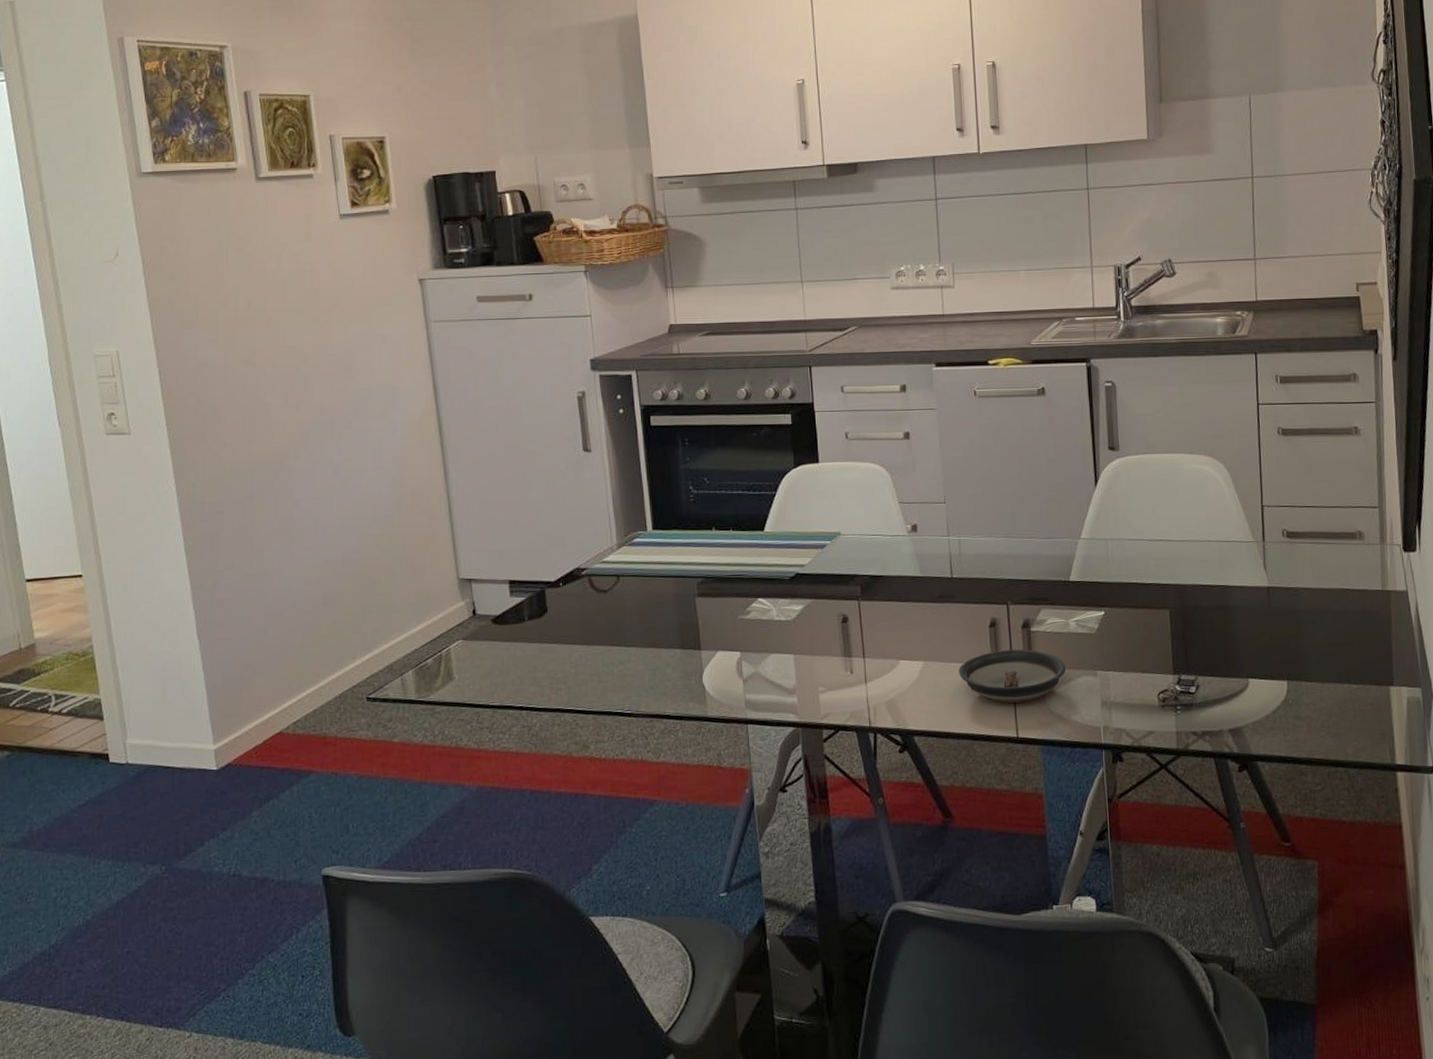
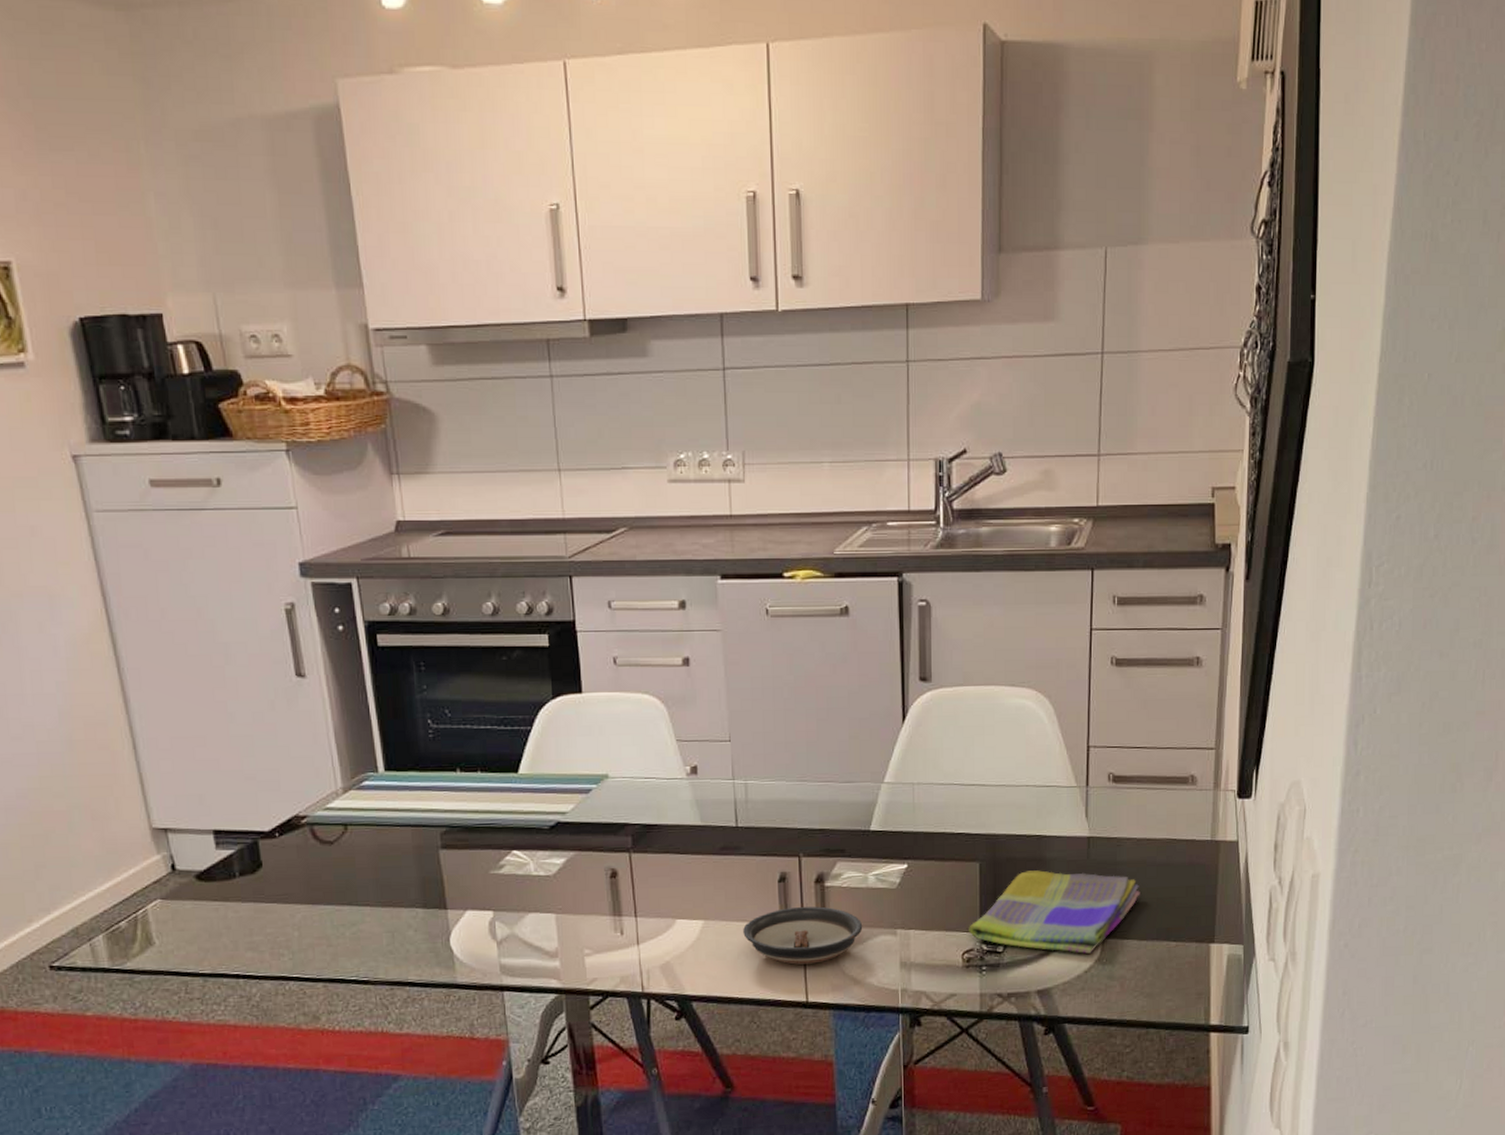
dish towel: none [1163,617,1320,695] -> present [969,870,1140,954]

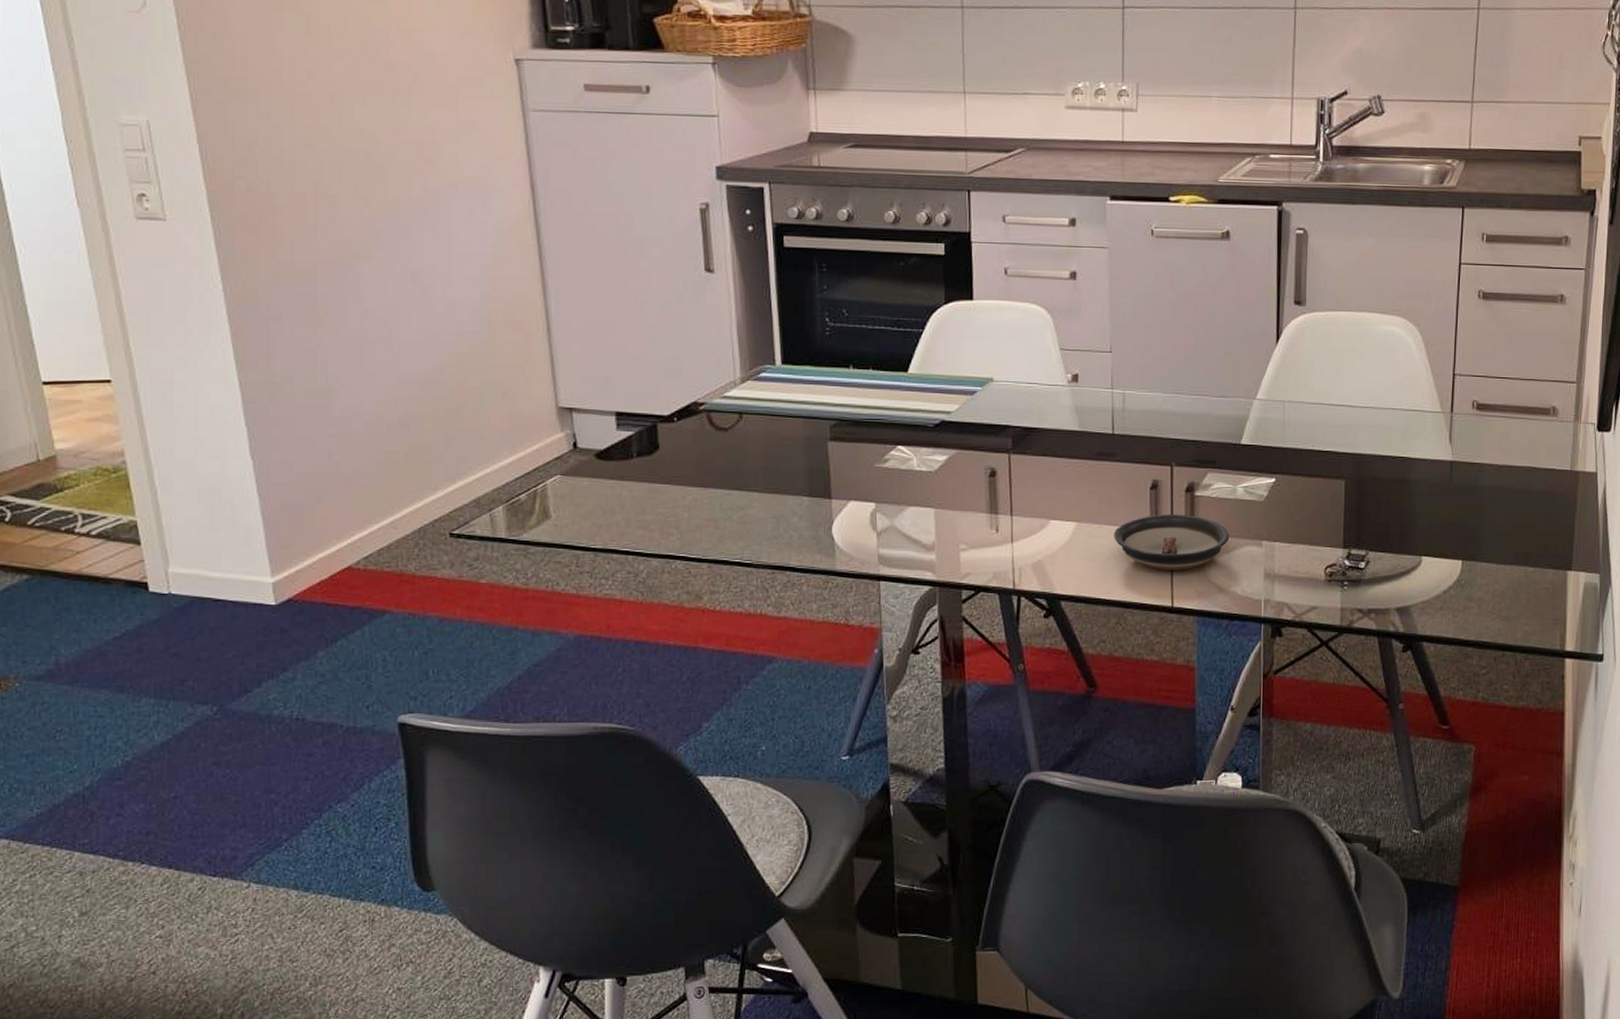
dish towel: present [969,870,1140,954] -> none [1332,491,1500,574]

